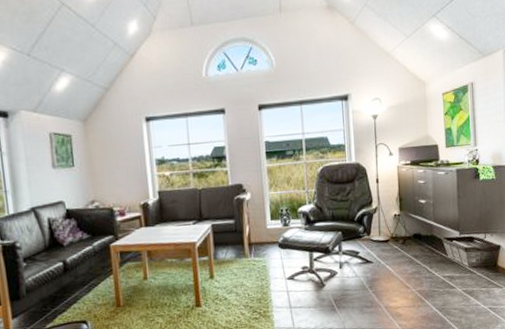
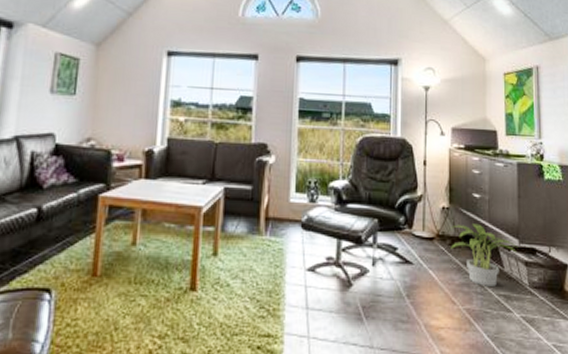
potted plant: none [402,224,459,272] -> present [450,223,518,286]

